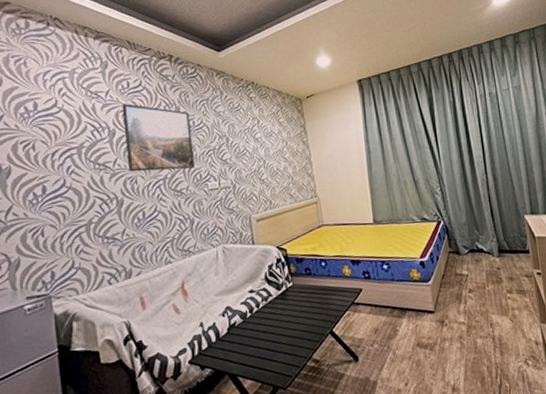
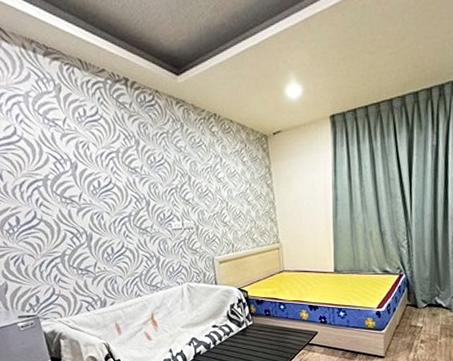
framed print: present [122,104,195,172] -> none [81,134,159,207]

